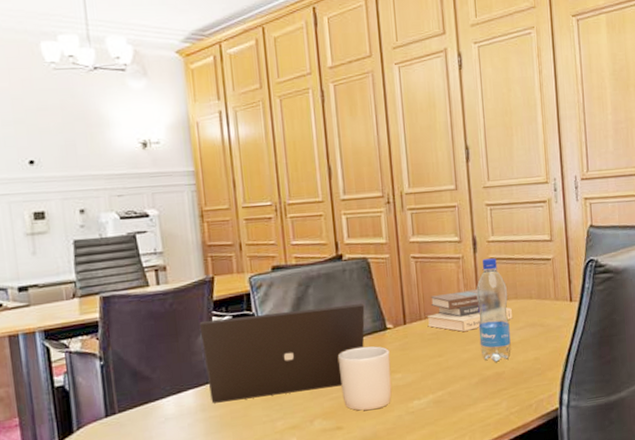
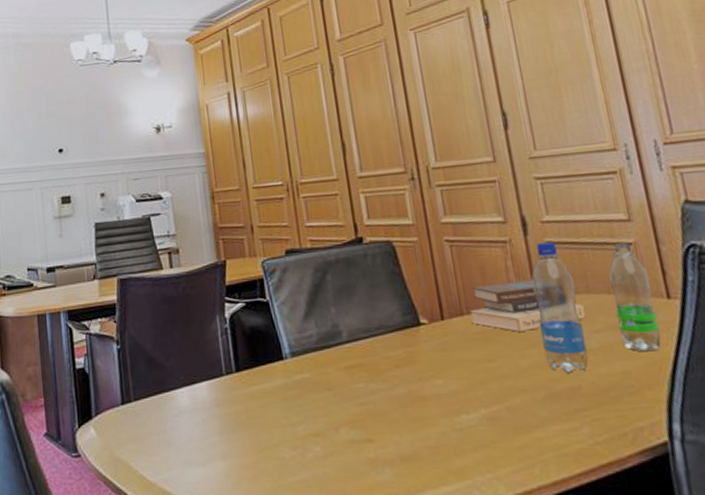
laptop: present [199,303,365,404] -> none [212,293,395,399]
mug: present [337,346,392,411] -> none [363,343,433,423]
bottle: none [532,258,563,343] -> present [608,243,661,352]

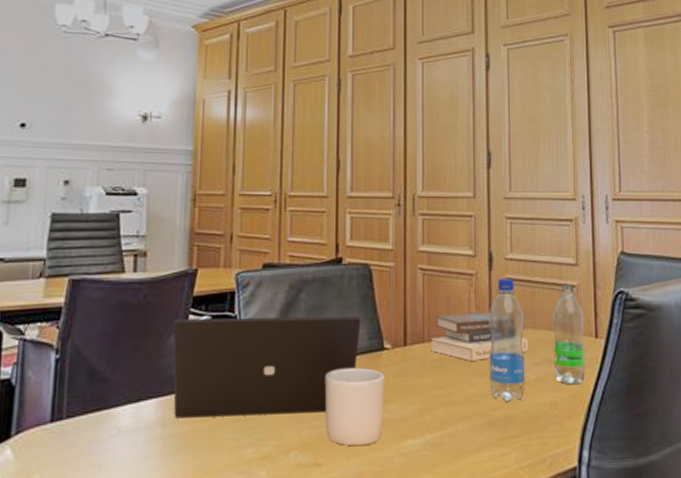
laptop: none [212,293,395,399] -> present [173,315,361,418]
mug: none [363,343,433,423] -> present [324,367,385,447]

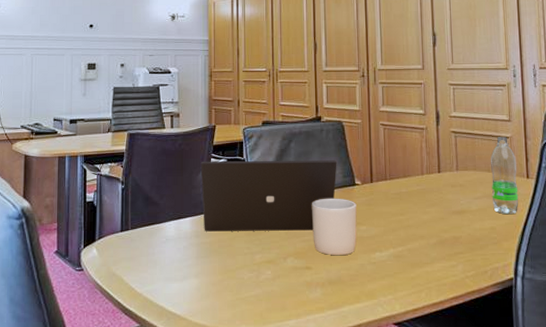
books: present [431,313,528,361] -> none [391,158,471,195]
bottle: present [488,279,525,402] -> none [437,132,469,227]

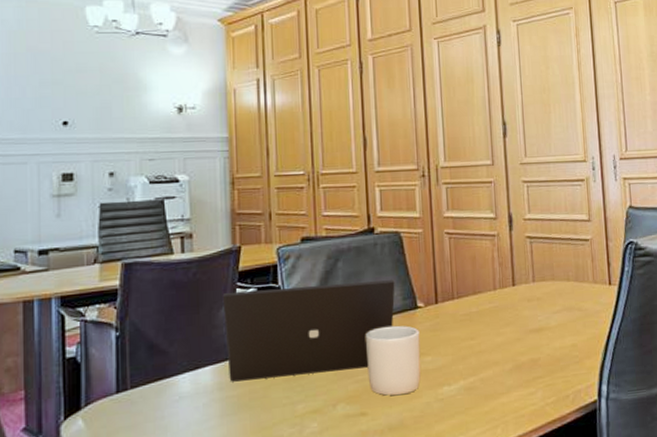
bottle: present [490,137,519,215] -> none [569,239,601,329]

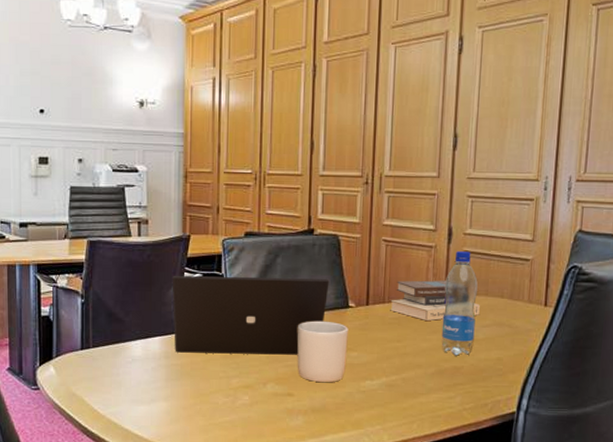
books: none [459,269,549,313] -> present [390,280,480,321]
bottle: none [511,237,548,348] -> present [441,251,478,356]

